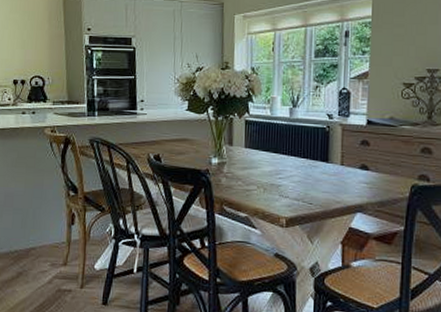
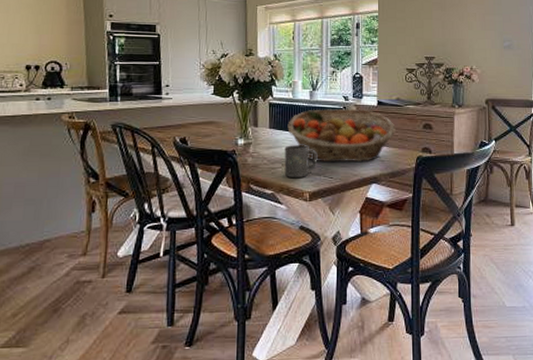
mug: none [259,166,295,202] -> present [284,145,317,177]
fruit basket: none [264,128,387,188] -> present [287,109,396,163]

